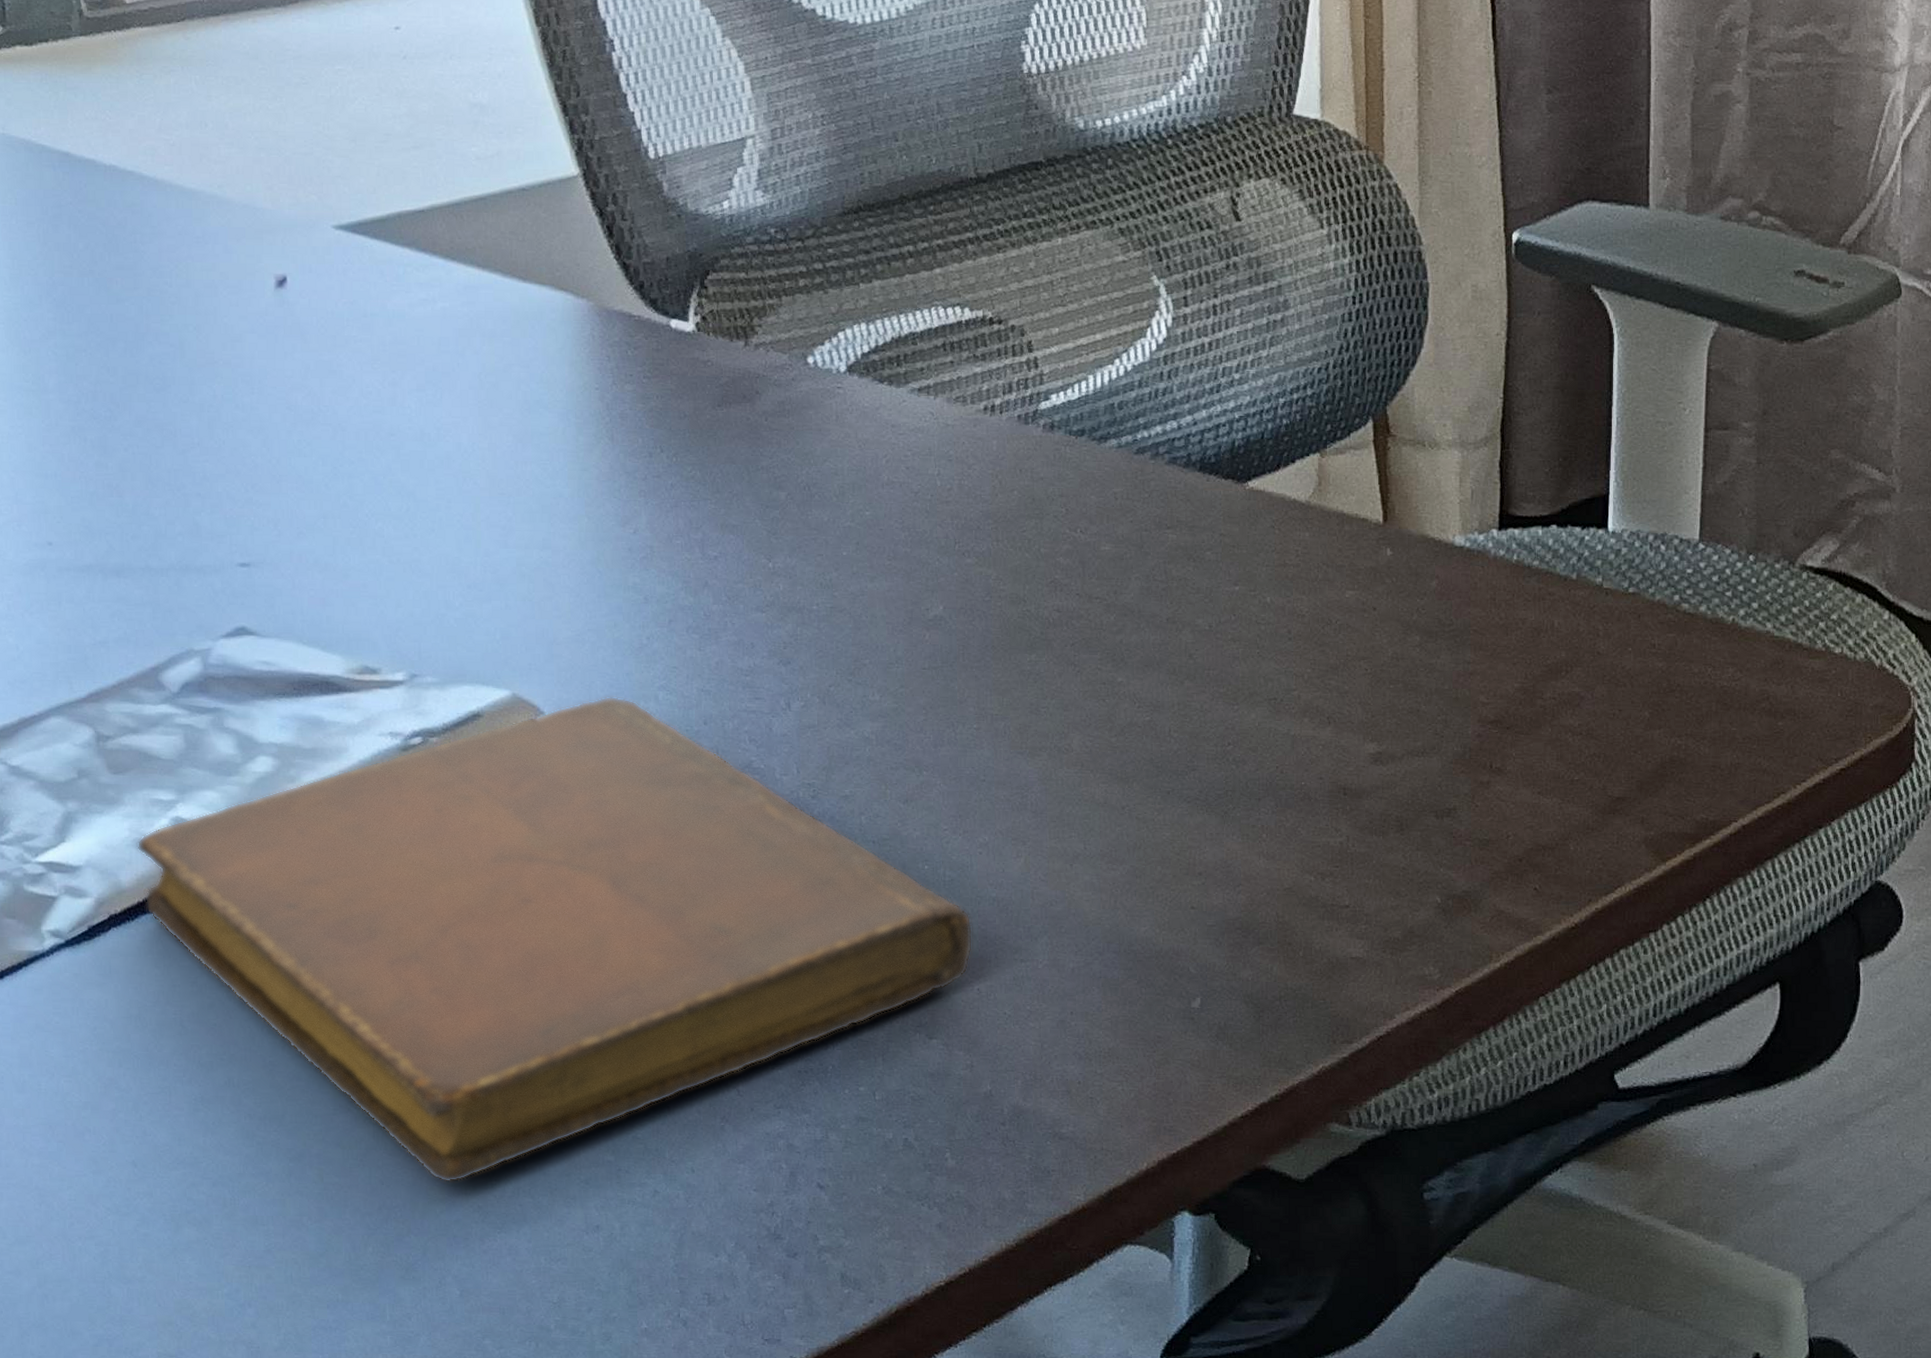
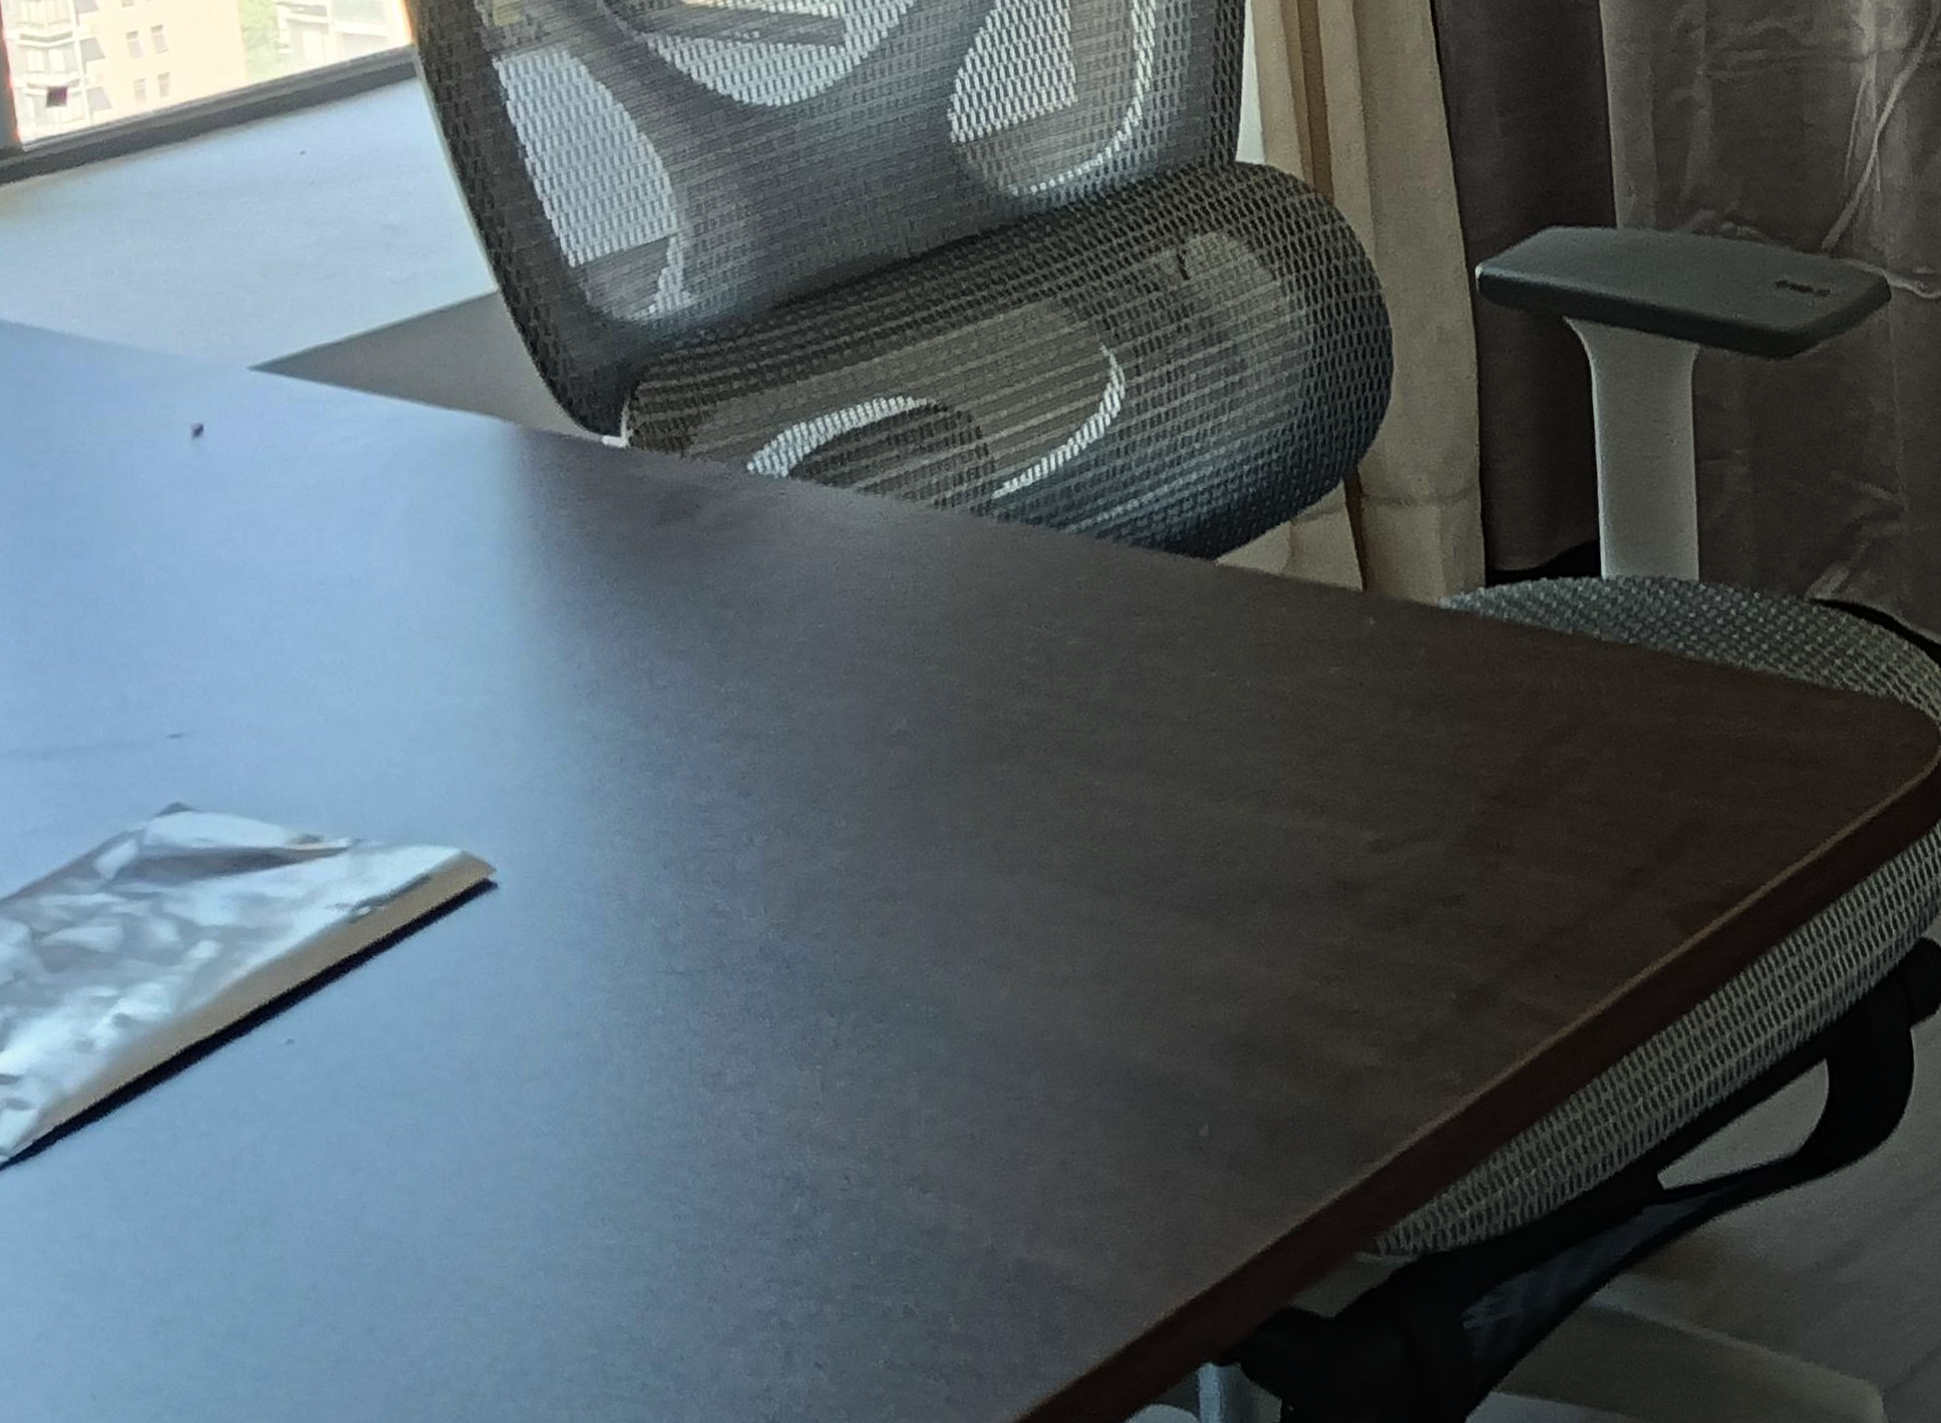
notebook: present [137,696,973,1183] -> none [79,845,963,1393]

